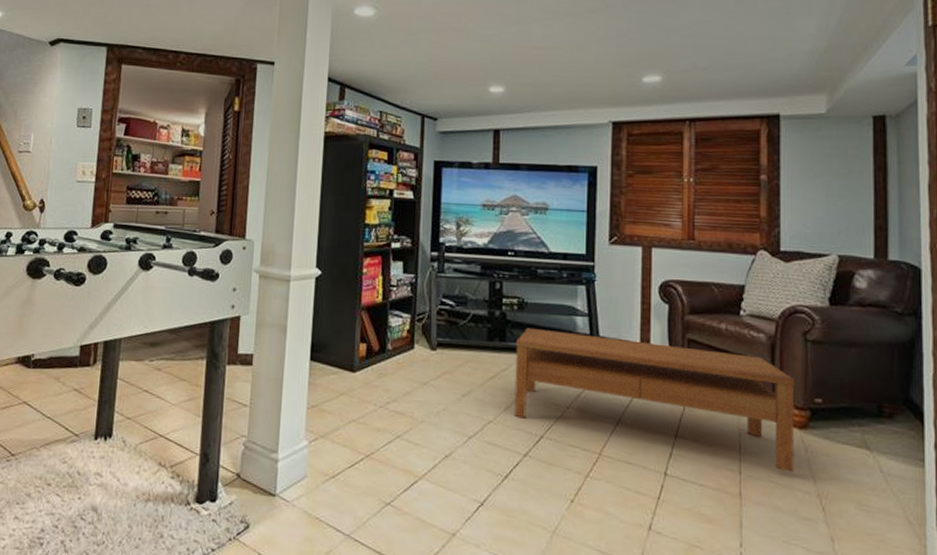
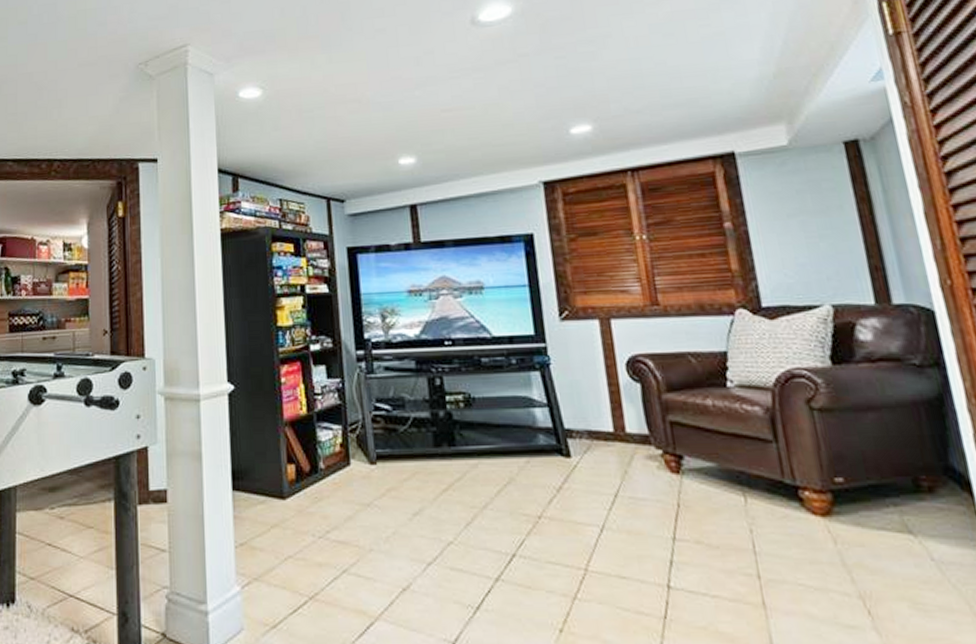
coffee table: present [514,327,795,473] -> none [468,426,825,571]

